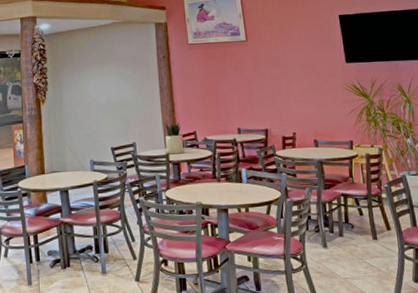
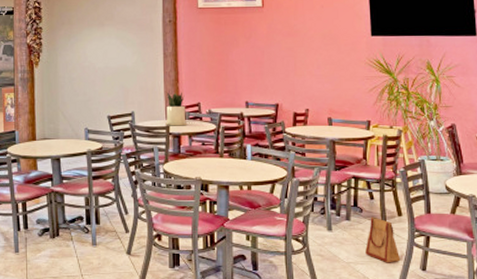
shopping bag: none [360,232,394,277] -> present [365,217,401,263]

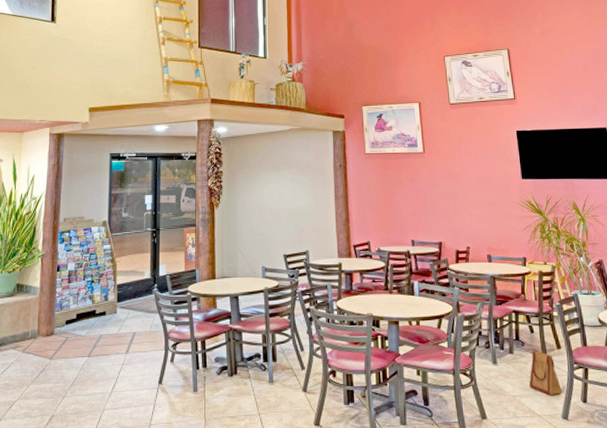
planter: present [164,92,188,126] -> none [337,231,359,264]

